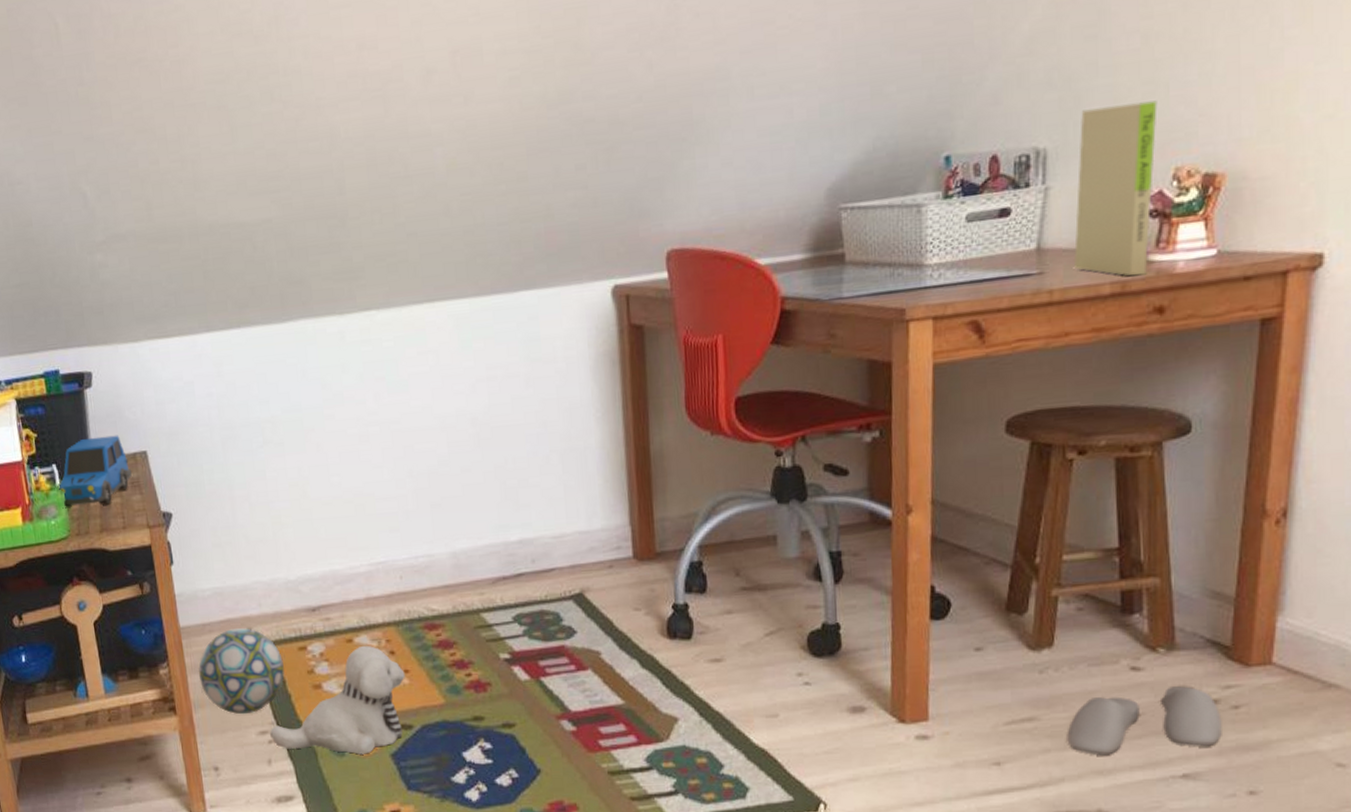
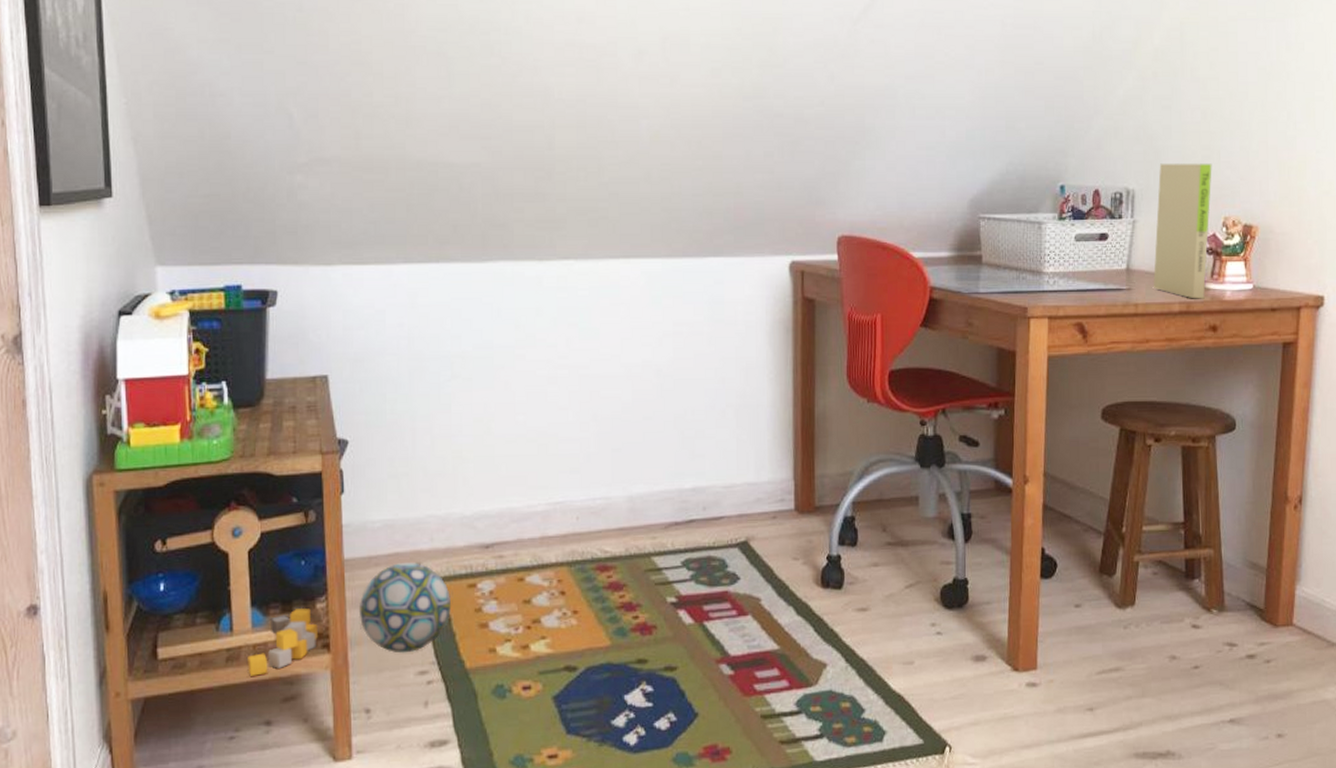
toy car: present [56,435,132,509] -> none [223,356,309,428]
toy blocks: none [104,674,164,738] -> present [248,608,318,676]
plush toy: present [270,645,405,755] -> none [430,584,574,697]
slippers: present [1067,686,1222,756] -> none [1144,642,1258,703]

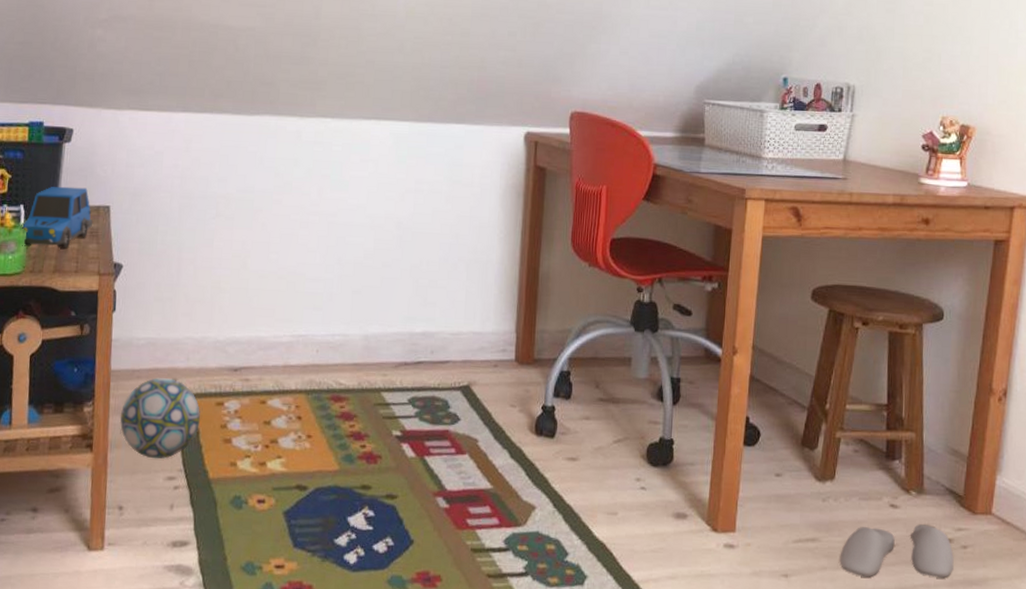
toy car: none [223,356,309,428] -> present [20,186,93,249]
toy blocks: present [248,608,318,676] -> none [21,410,84,467]
slippers: none [1144,642,1258,703] -> present [839,524,954,579]
book: present [1153,163,1212,299] -> none [869,62,933,193]

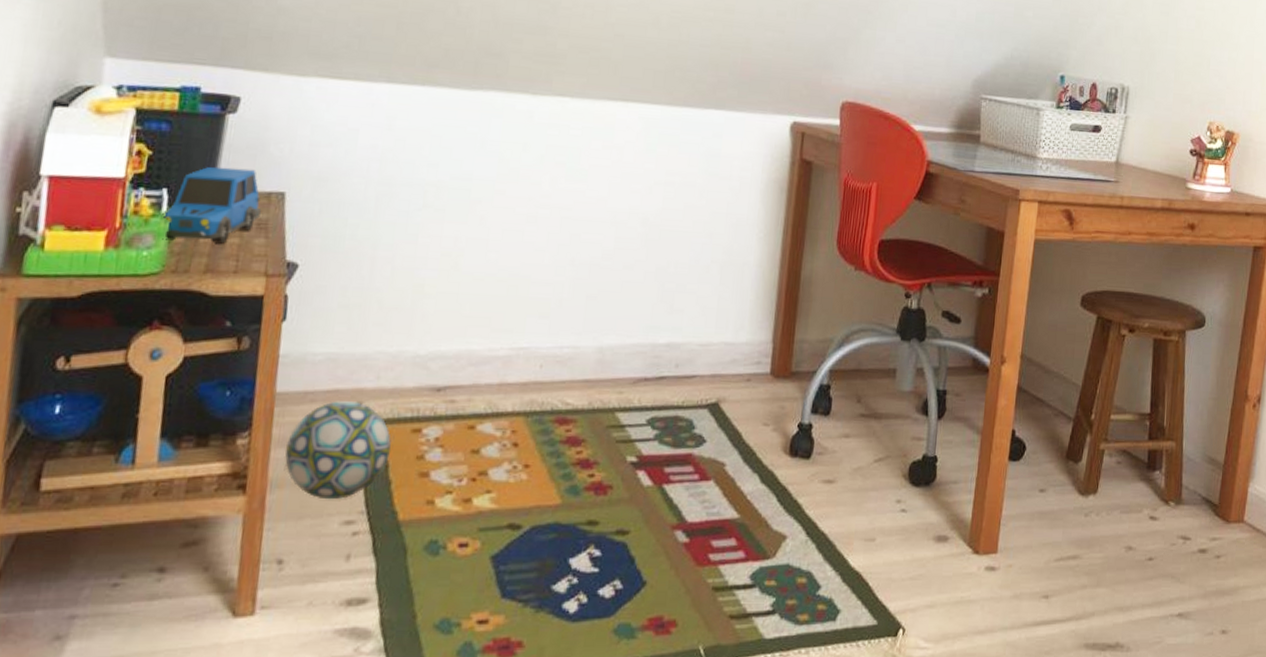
slippers: present [839,524,954,579] -> none [1099,536,1208,594]

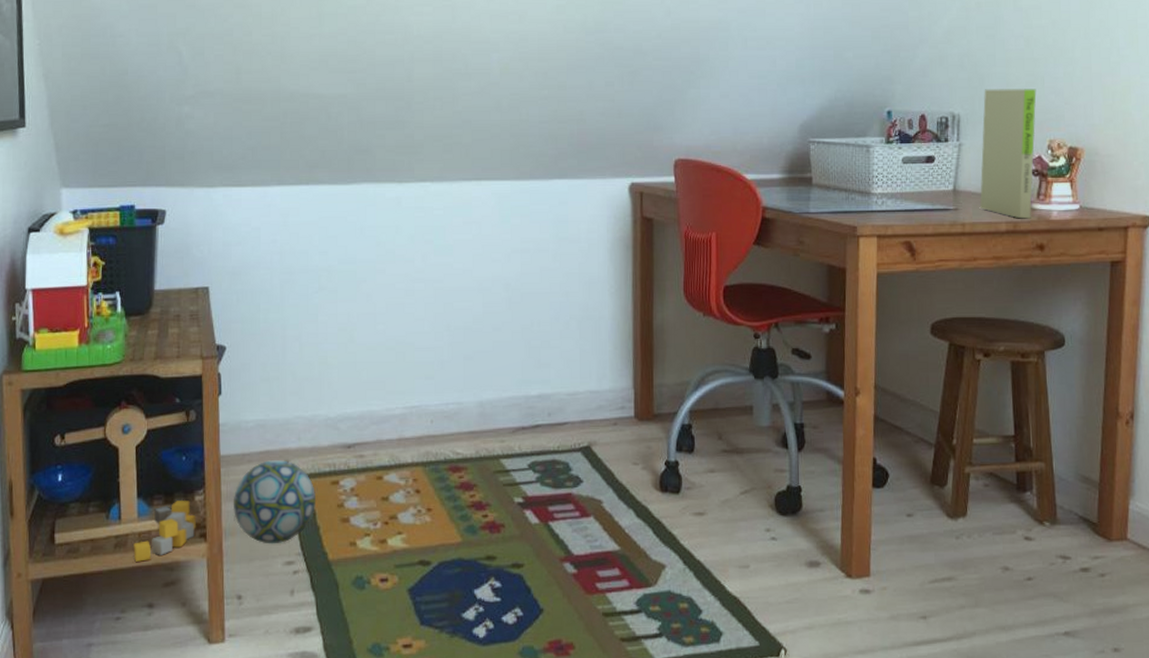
toy blocks: none [146,444,235,516] -> present [133,500,196,562]
toy car: present [160,166,261,244] -> none [117,270,192,334]
book: none [1140,65,1202,198] -> present [980,89,1037,219]

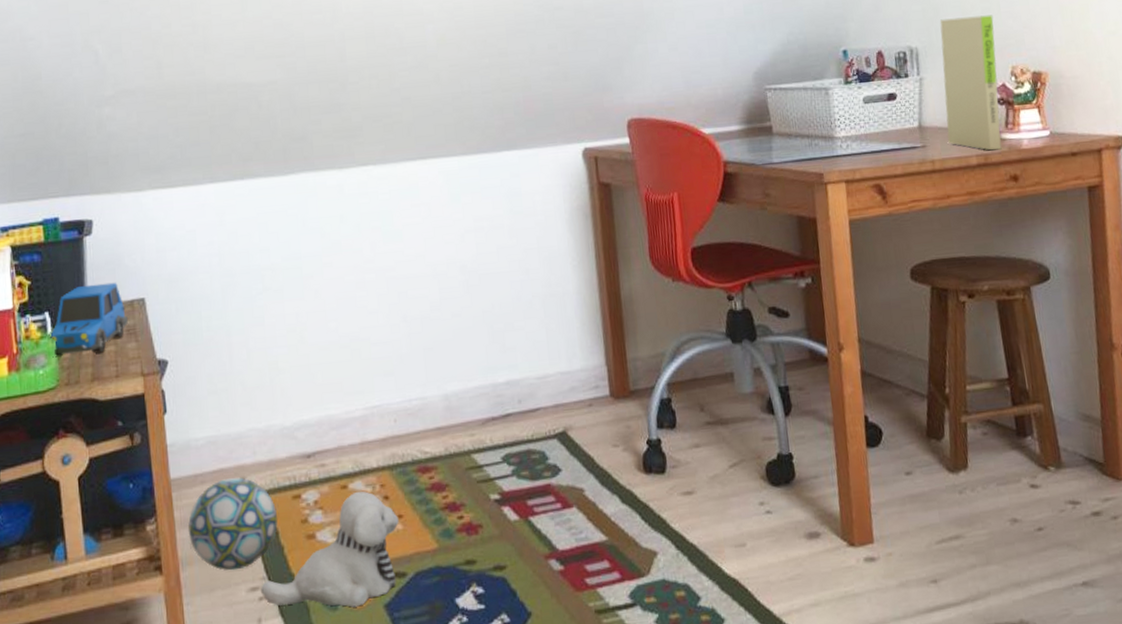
toy car: none [117,270,192,334] -> present [47,282,128,358]
toy blocks: present [133,500,196,562] -> none [83,531,150,604]
plush toy: none [296,483,428,588] -> present [261,491,399,608]

